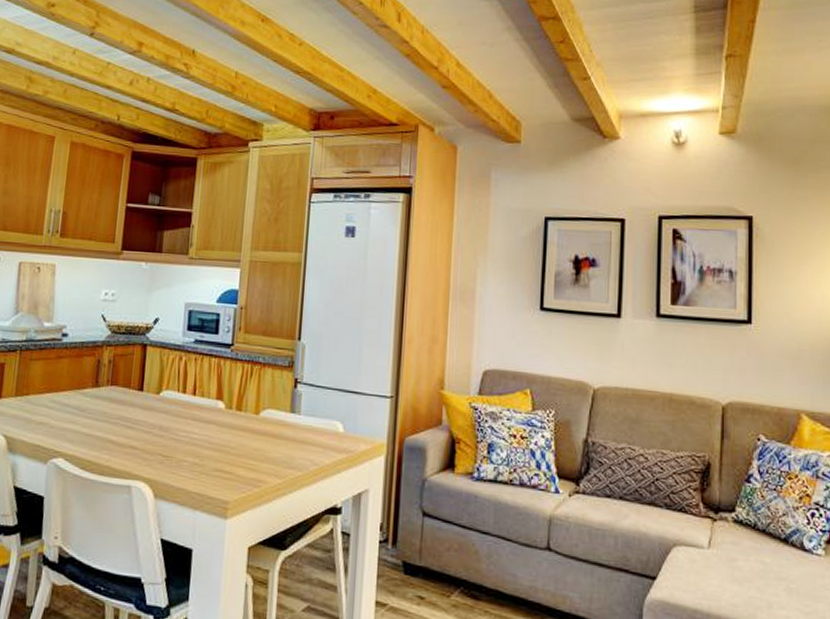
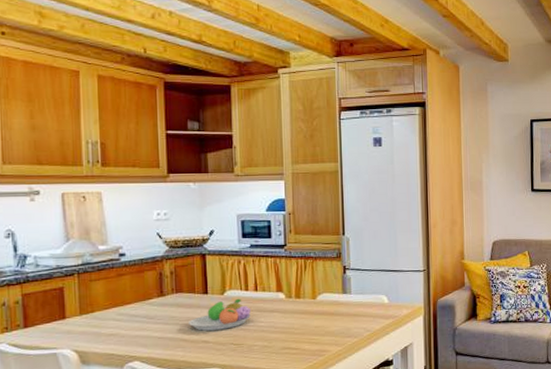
fruit bowl: none [119,401,187,436] -> present [189,298,252,331]

